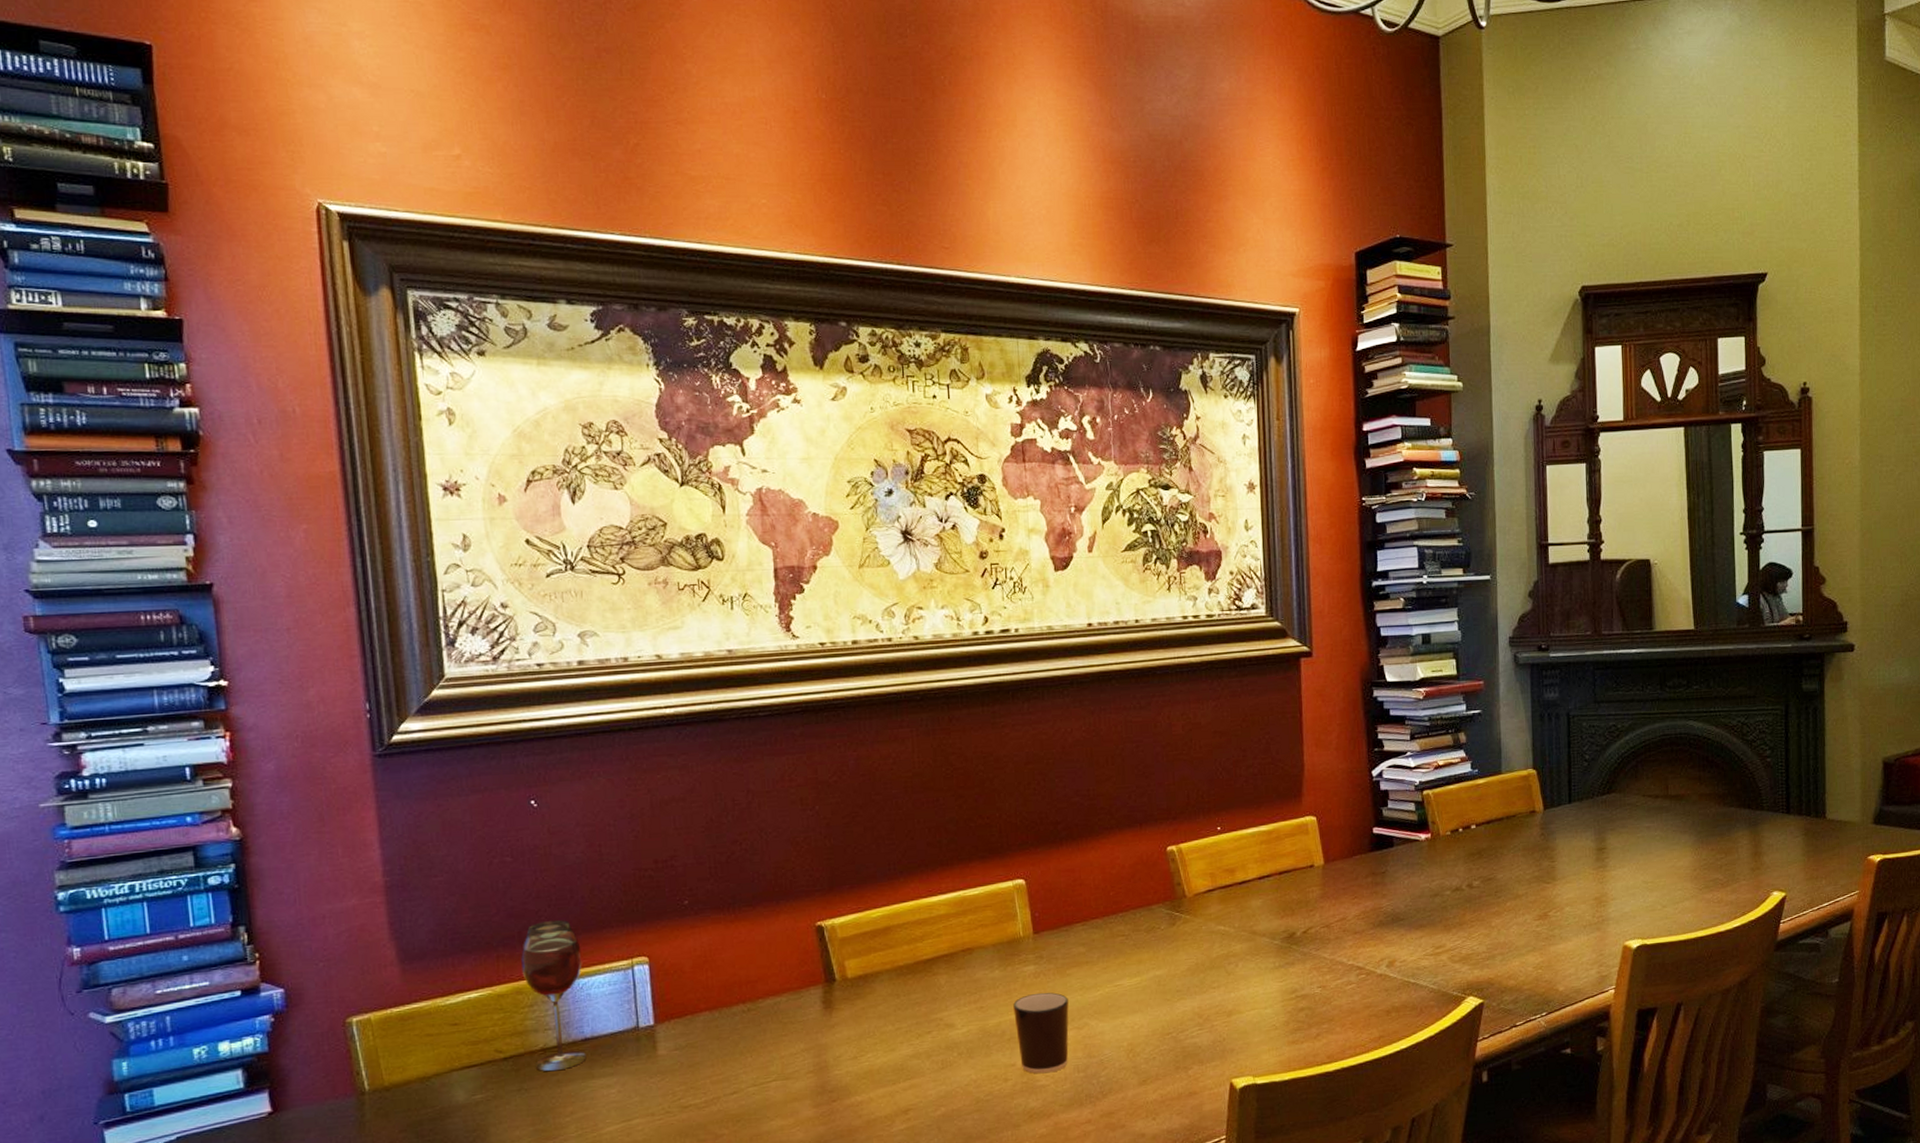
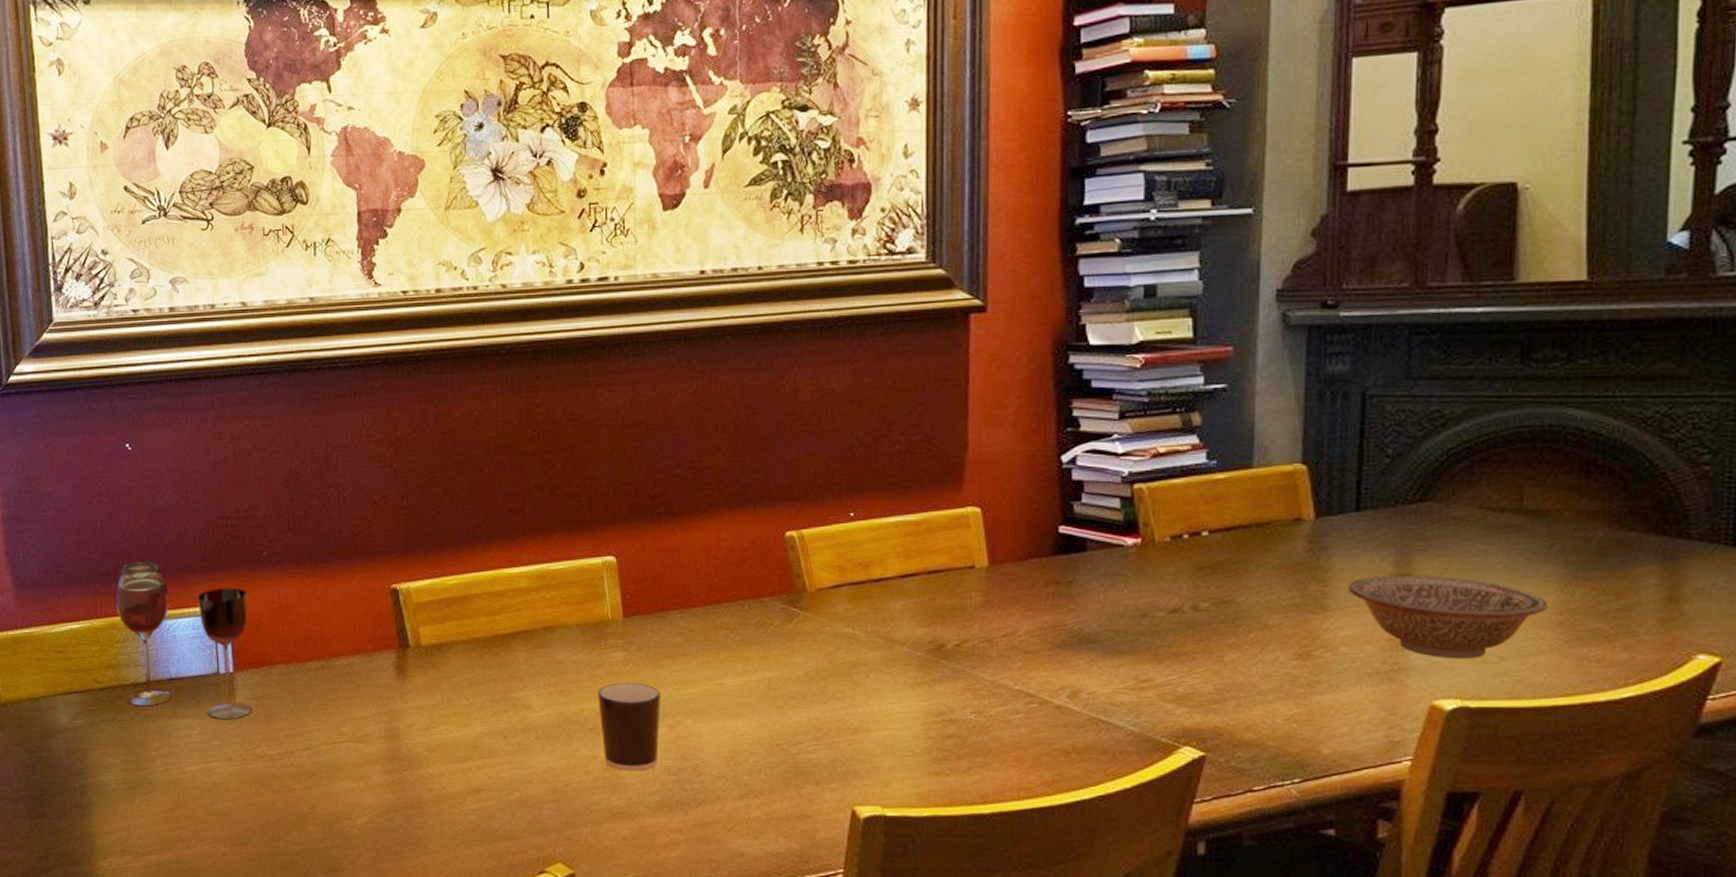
wineglass: none [614,939,676,1074] -> present [198,587,253,719]
decorative bowl: none [1567,848,1688,910] -> present [1348,575,1548,660]

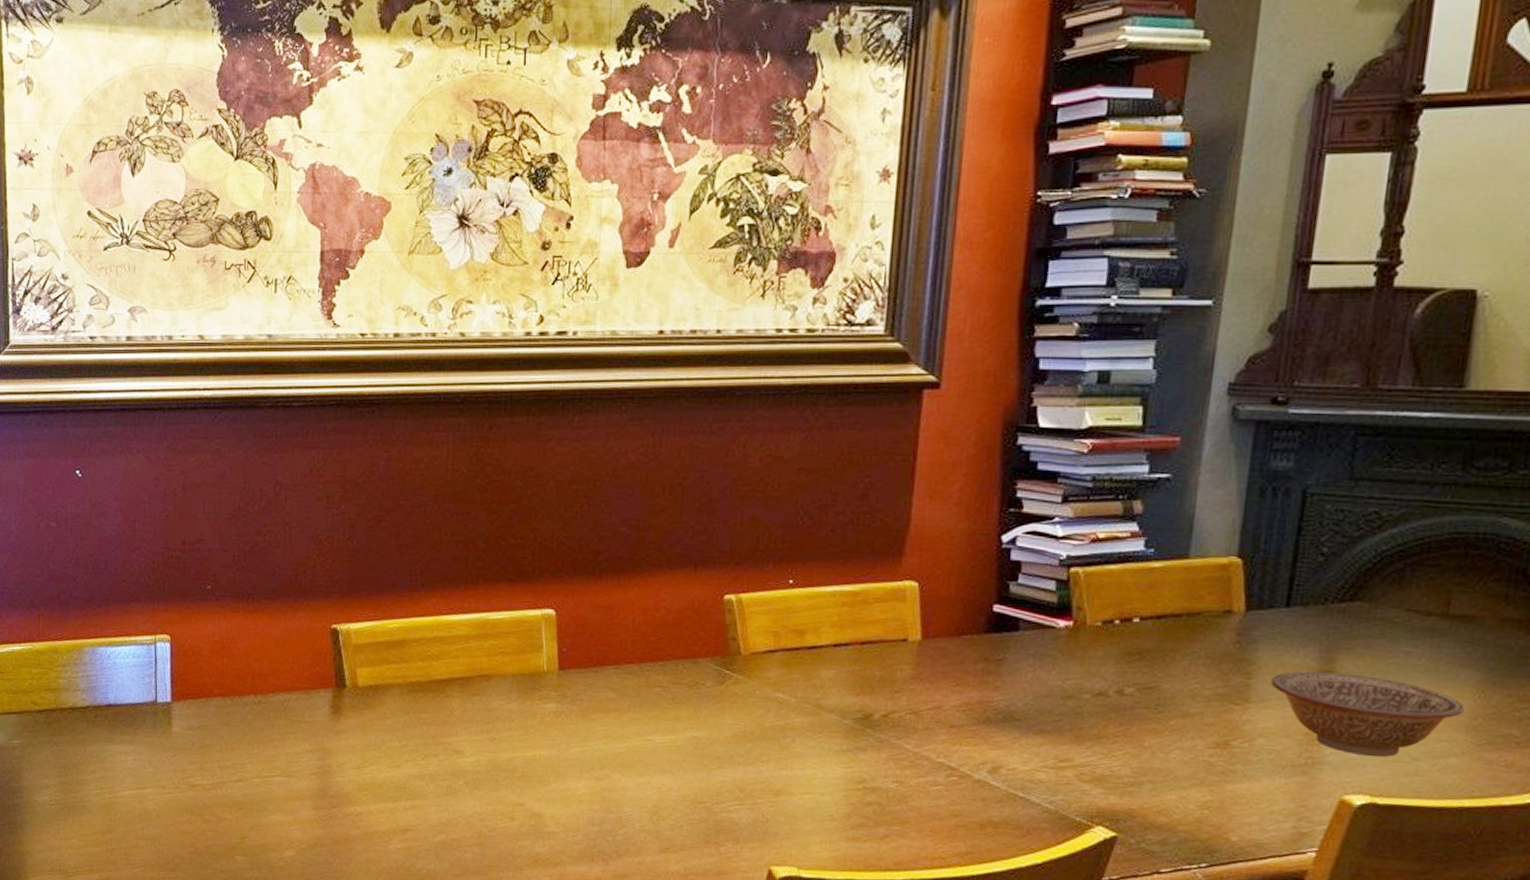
wineglass: present [115,562,172,706] -> none [59,588,111,731]
wineglass: present [198,587,253,719] -> none [140,618,189,748]
mug: present [598,682,661,771] -> none [528,733,590,821]

